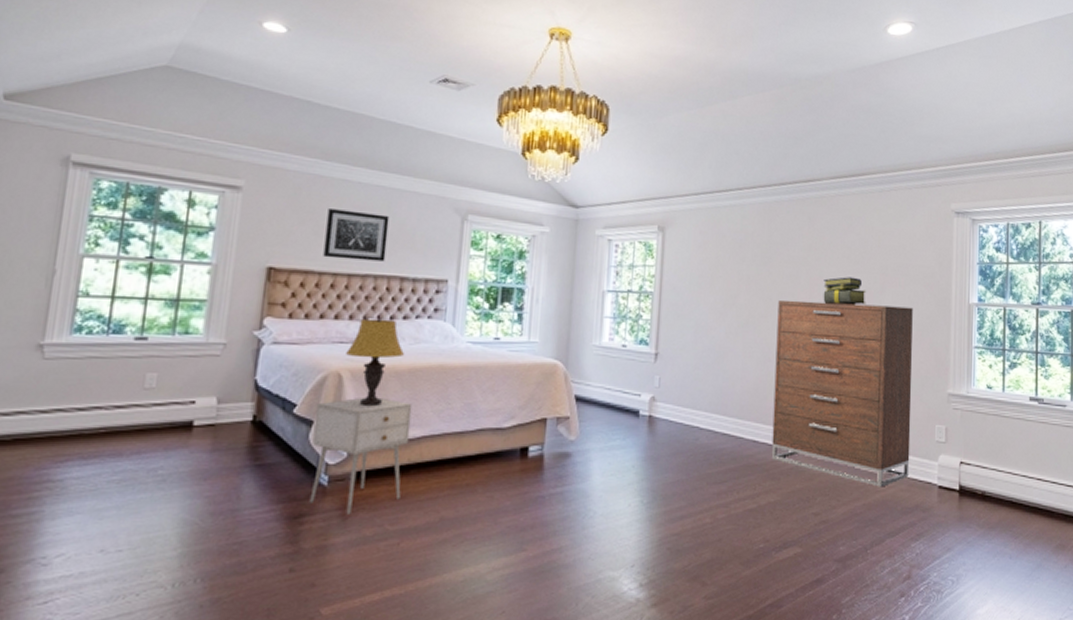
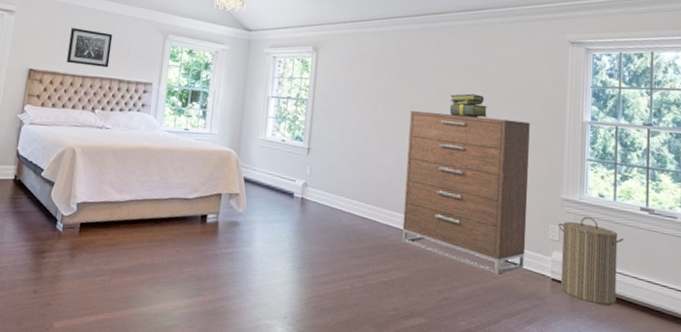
nightstand: present [309,397,413,514] -> none [49,167,124,254]
table lamp: present [346,318,405,407] -> none [79,109,120,175]
laundry hamper: none [945,412,1013,509] -> present [558,216,624,305]

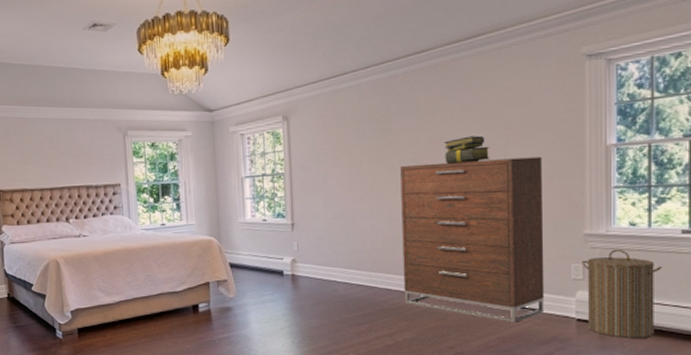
wall art: present [66,28,113,68] -> none [29,140,74,178]

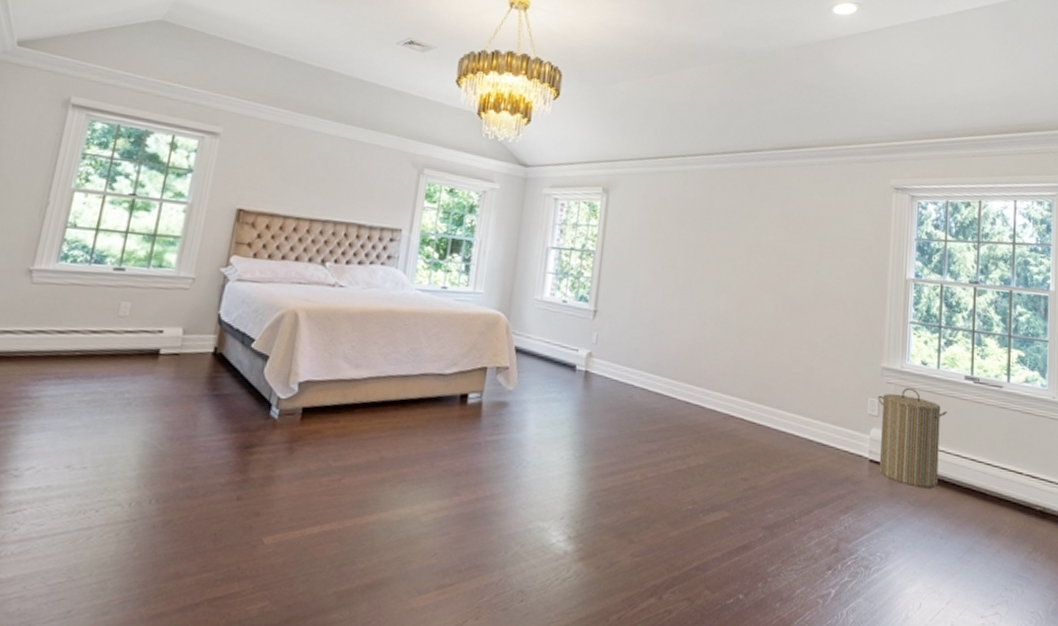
dresser: present [400,156,545,323] -> none [702,265,849,457]
stack of books: present [444,135,490,164] -> none [760,246,804,275]

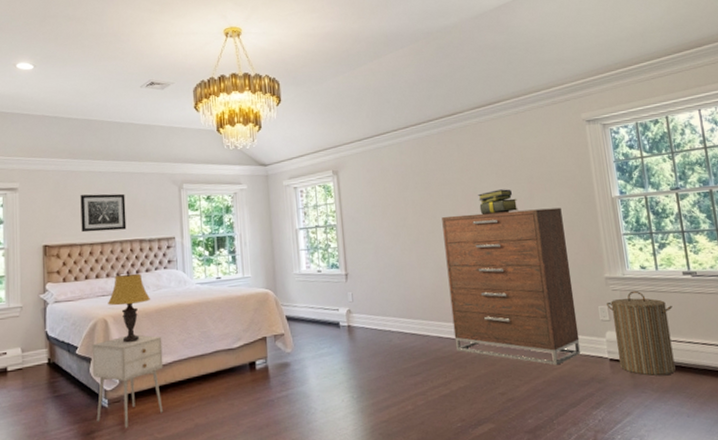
nightstand: none [260,336,362,448] -> present [91,334,164,428]
wall art: none [289,157,352,209] -> present [80,193,127,233]
table lamp: none [303,262,358,346] -> present [108,273,151,343]
dresser: none [702,265,849,457] -> present [442,207,581,365]
stack of books: none [760,246,804,275] -> present [478,189,519,215]

